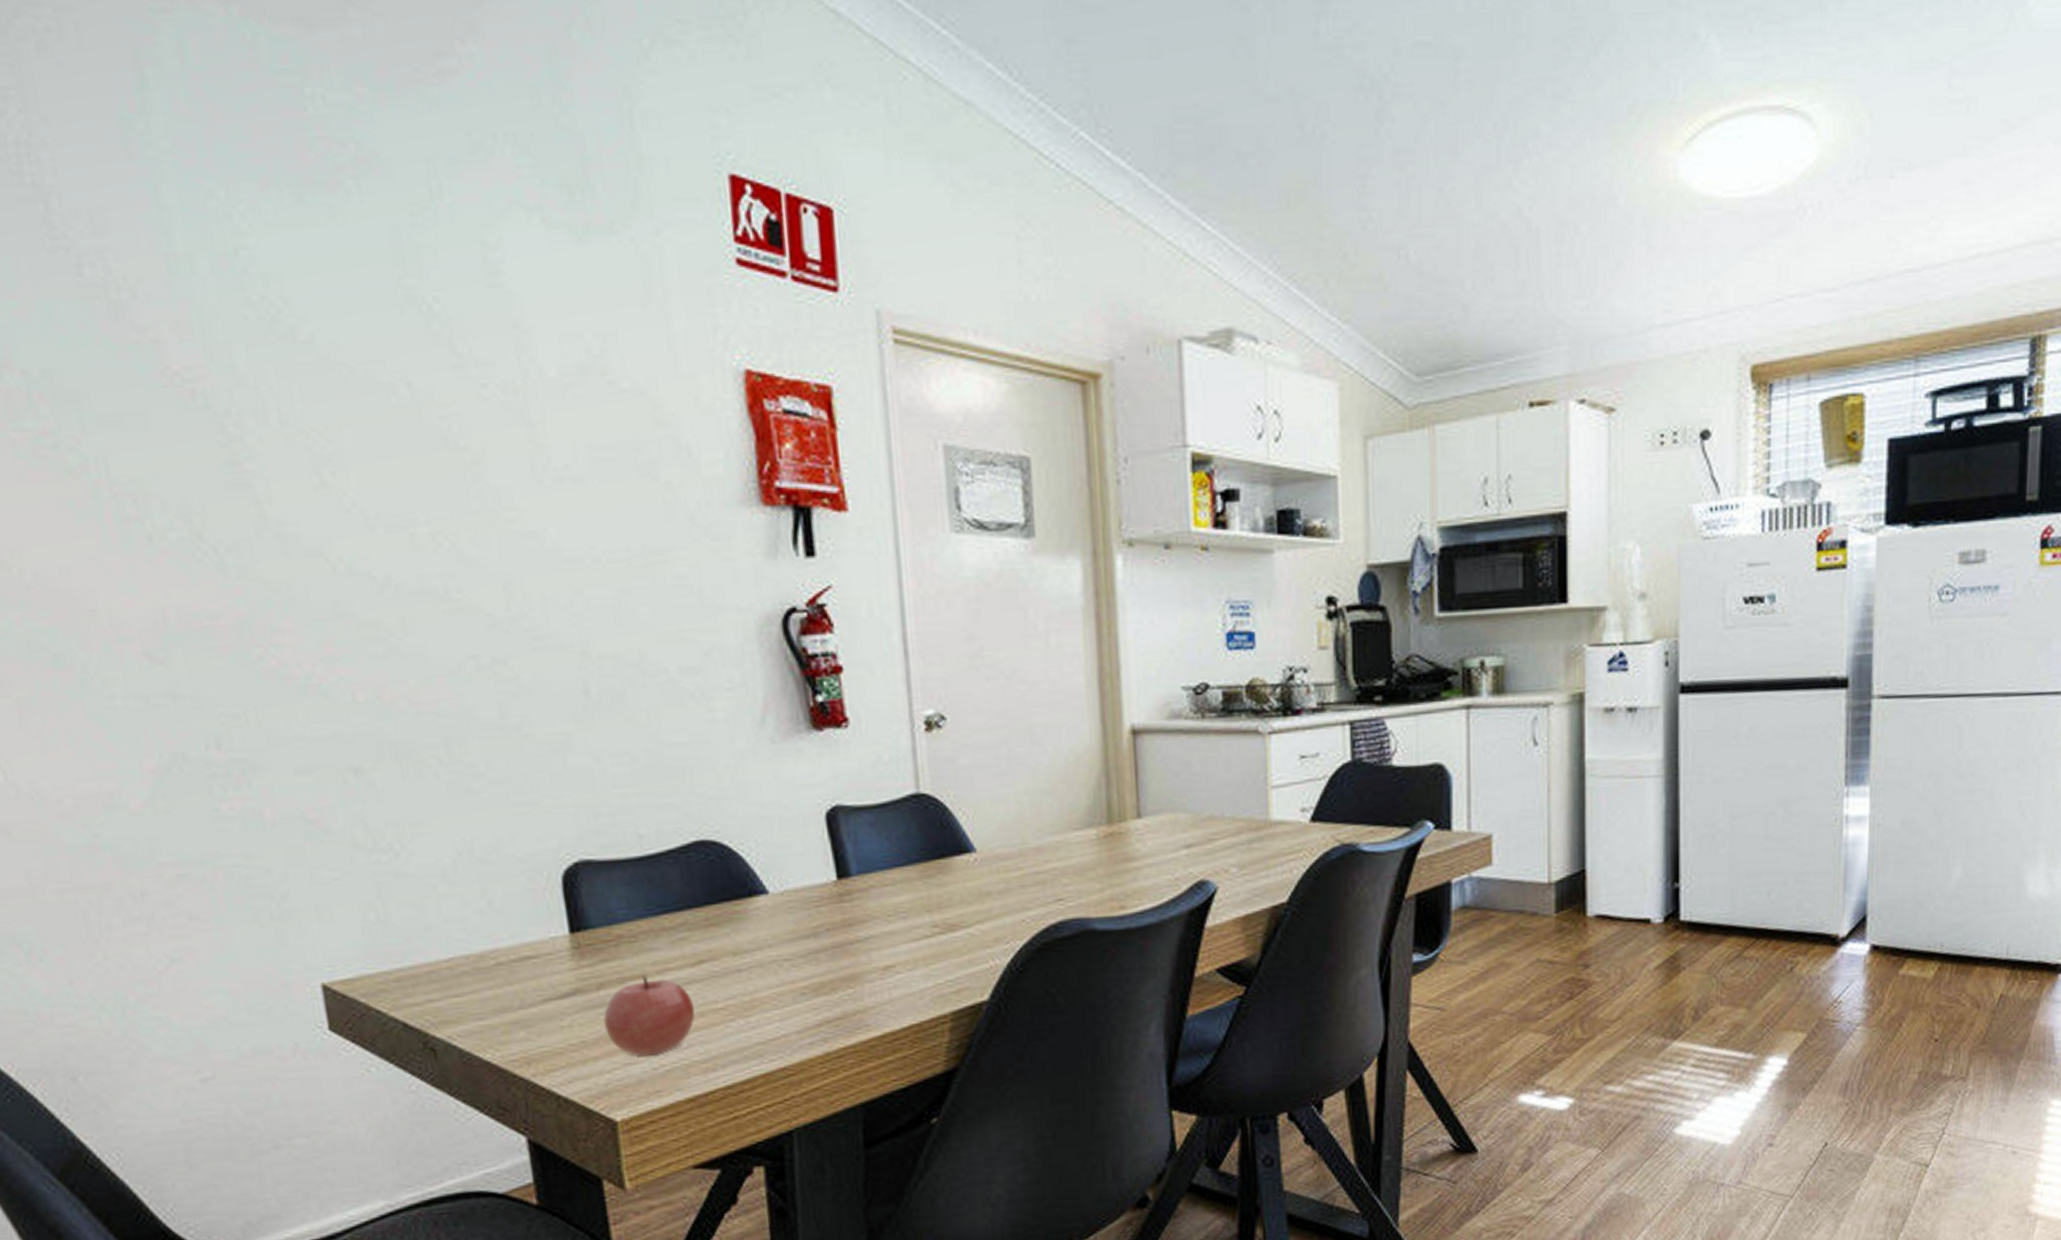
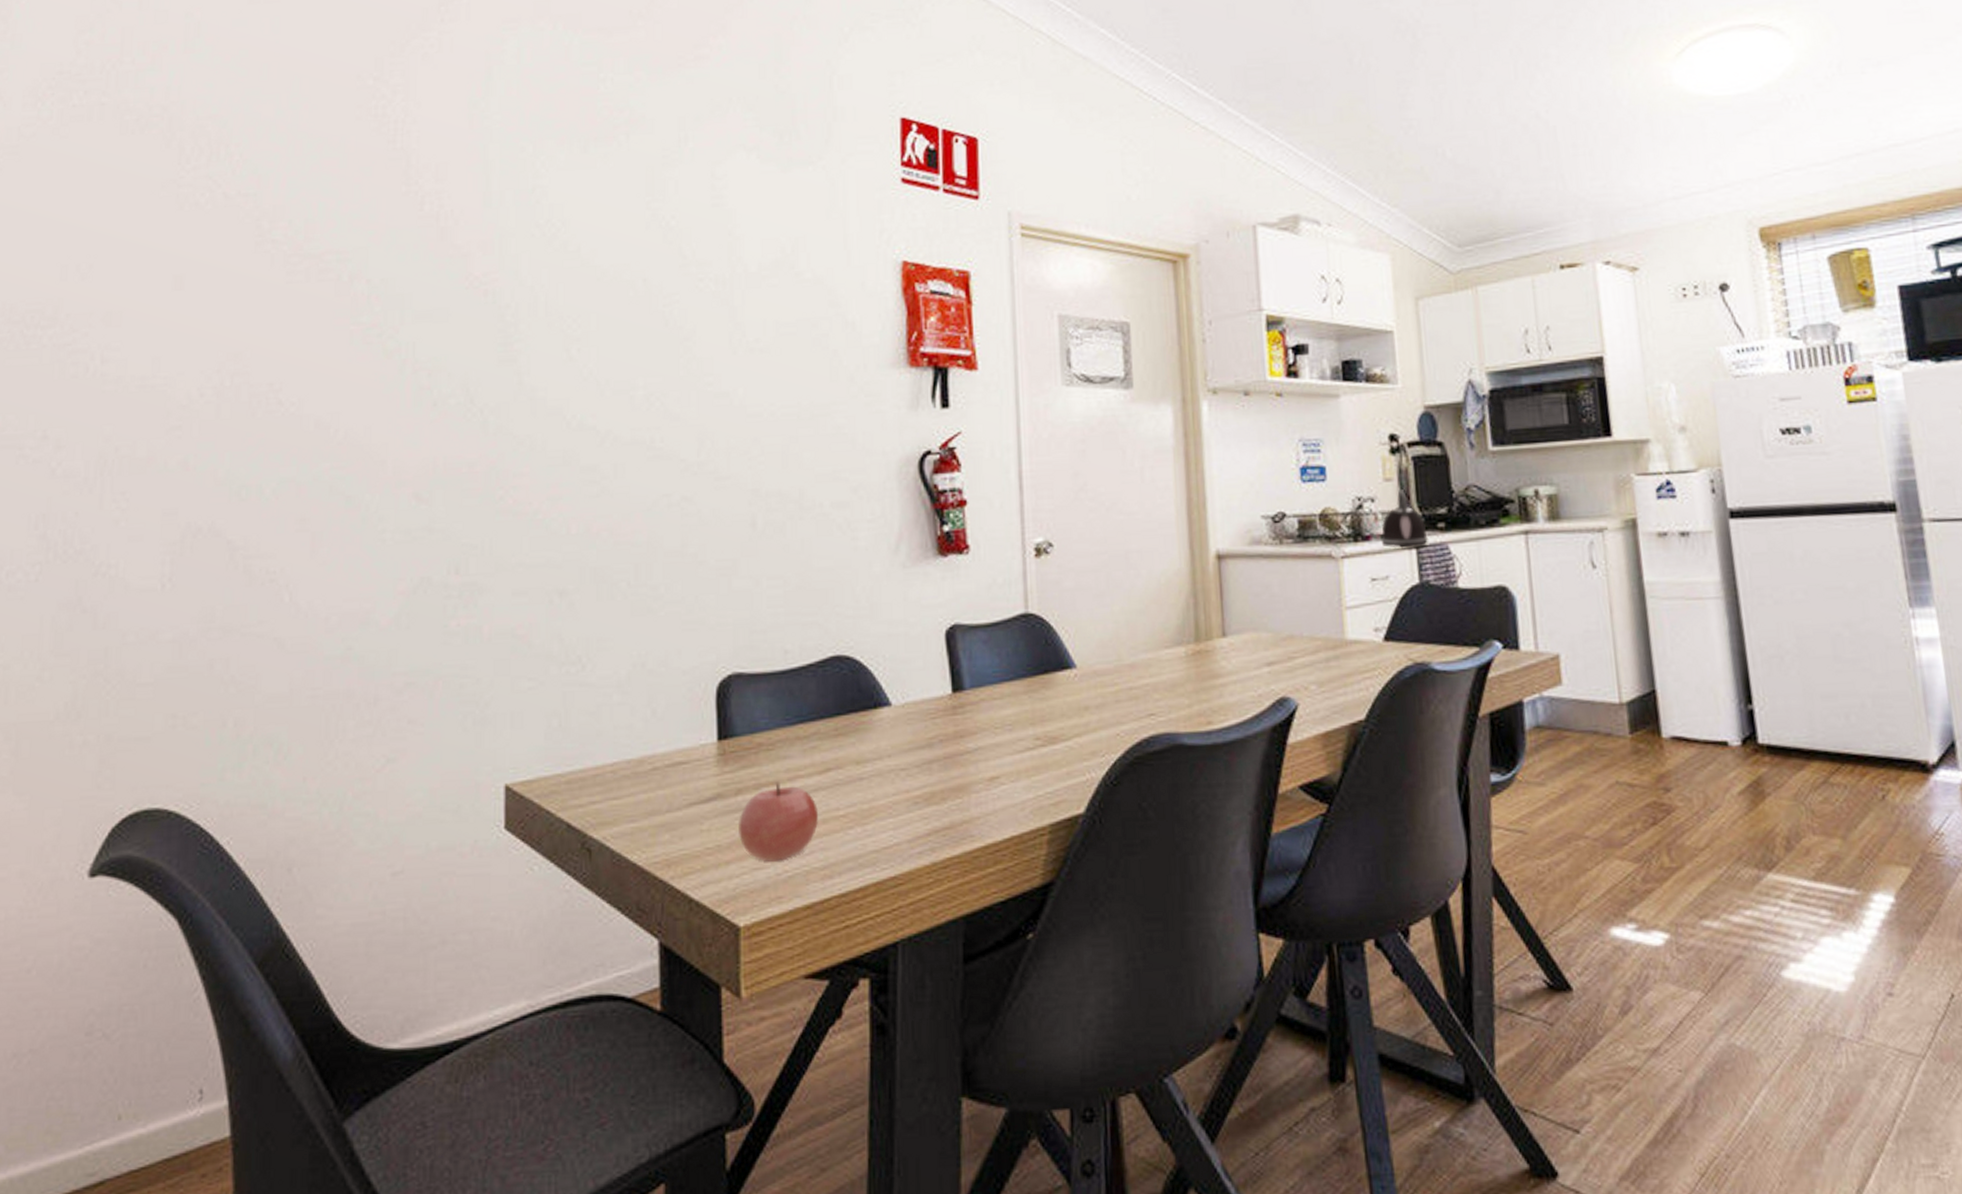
kettle: none [1312,658,1363,724] -> present [1380,488,1428,549]

